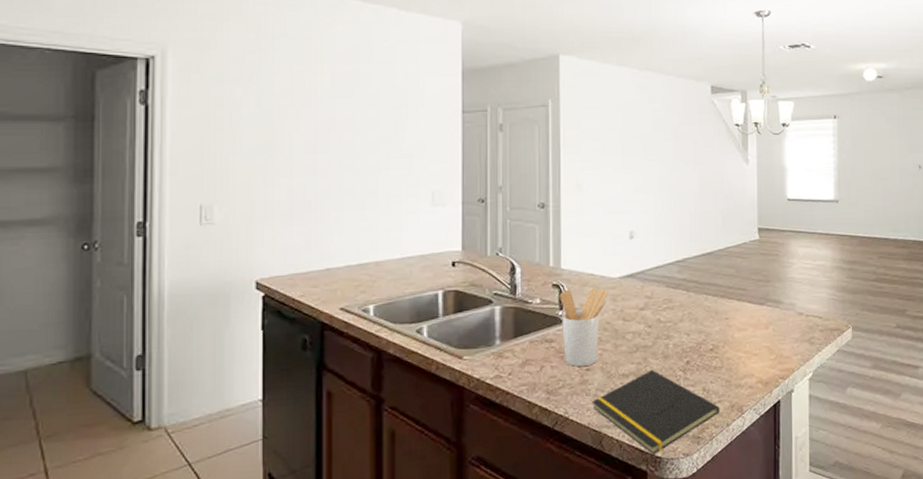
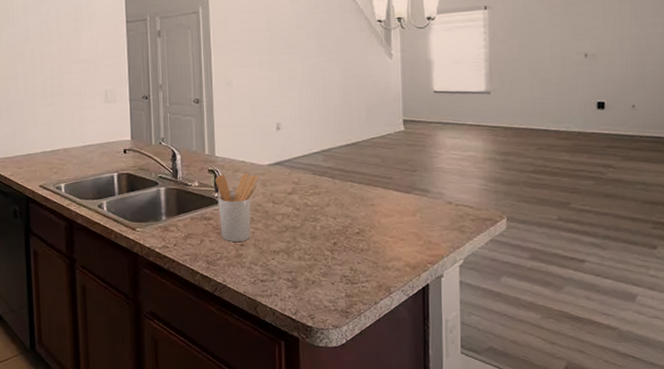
notepad: present [592,370,719,455] -> none [247,249,367,323]

